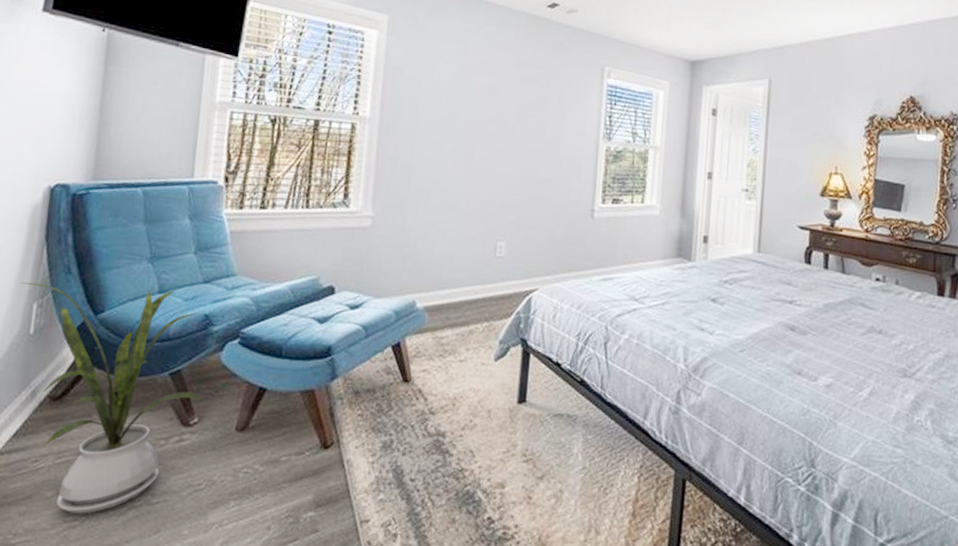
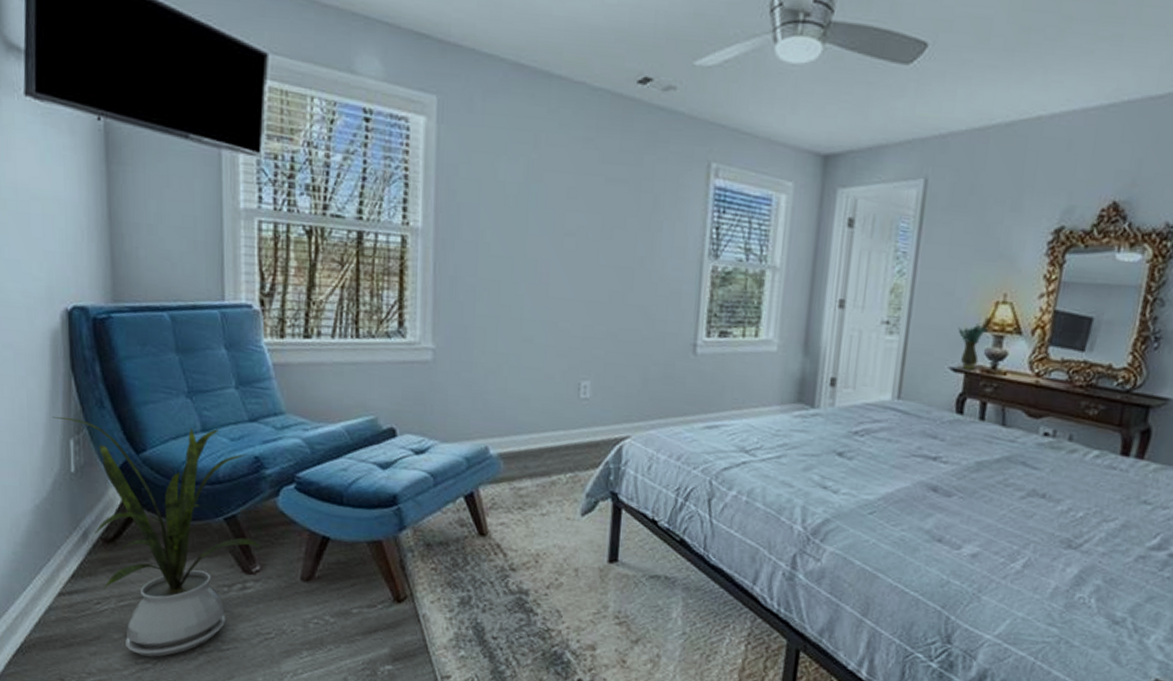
vase: none [802,189,825,227] -> present [958,322,988,370]

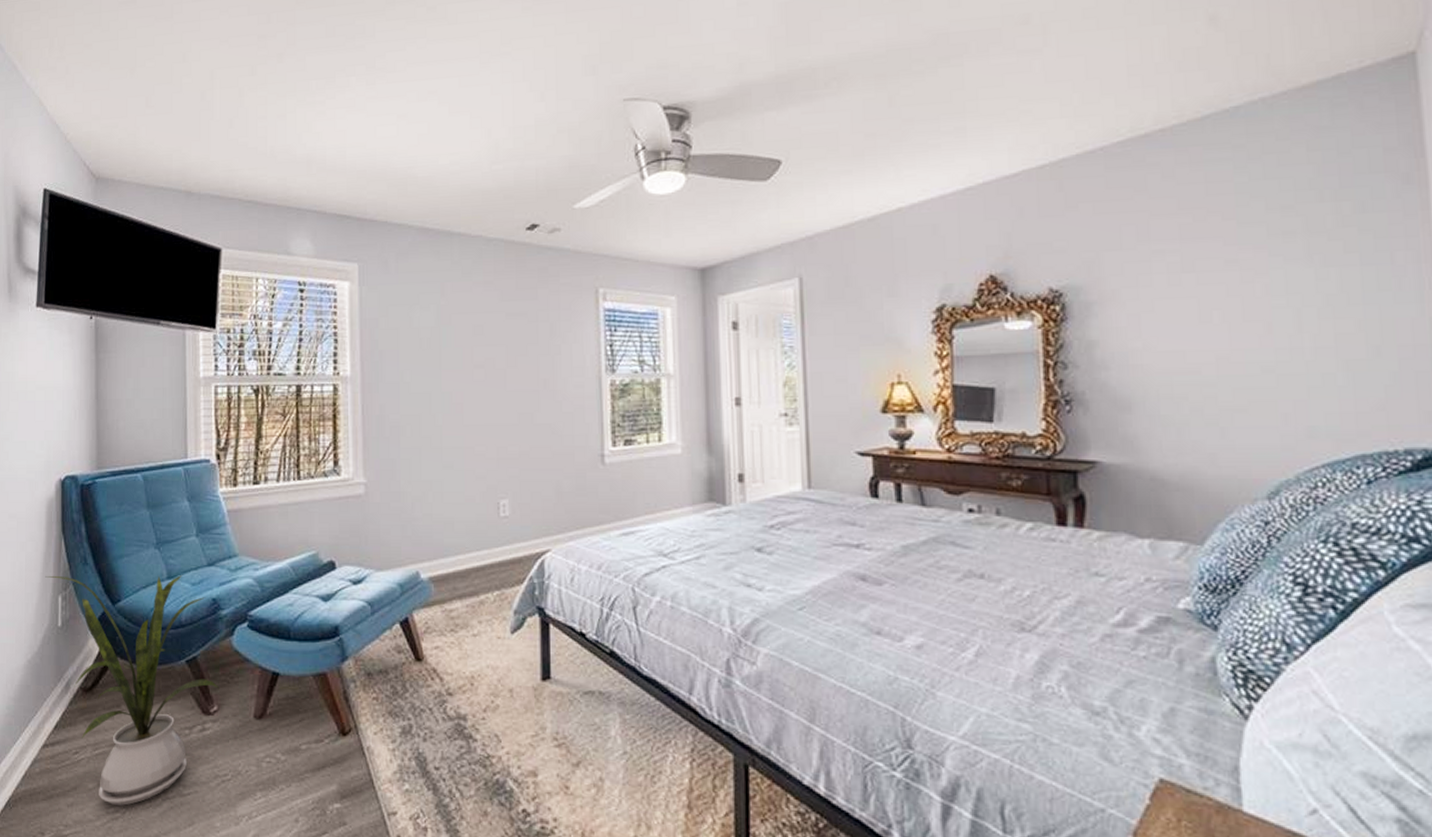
vase: present [958,322,988,370] -> none [857,405,888,452]

